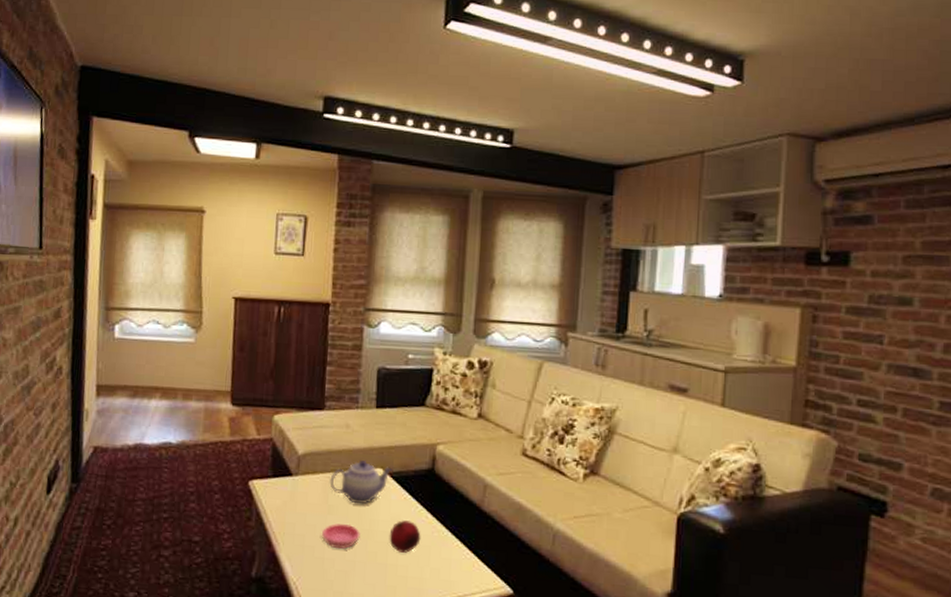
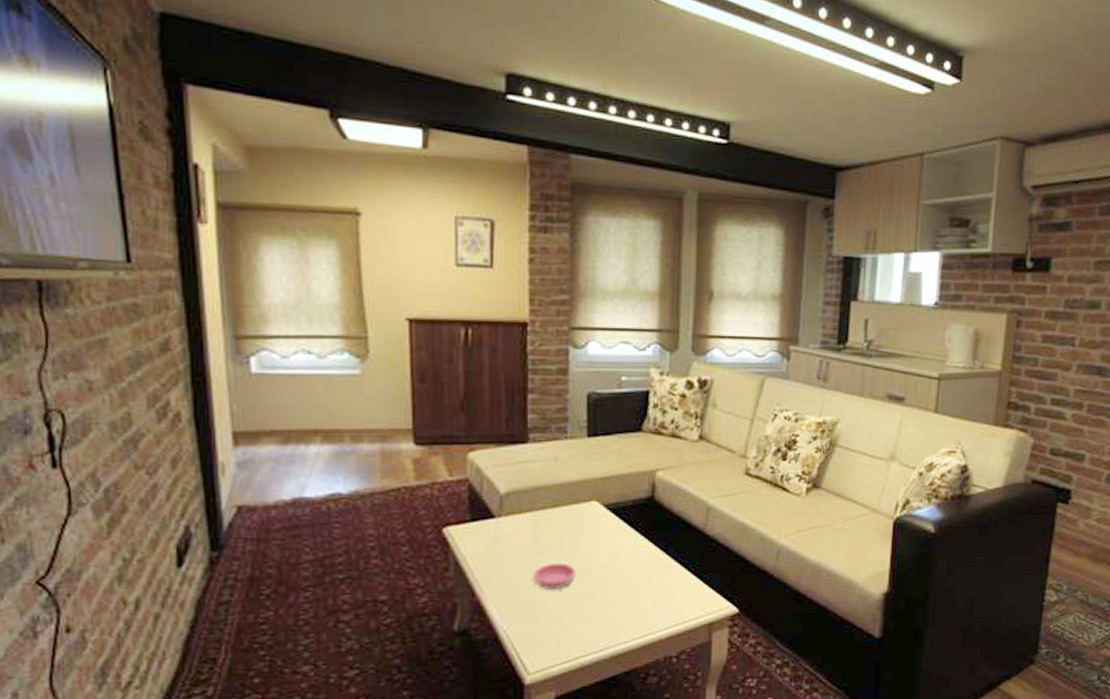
teapot: present [329,460,392,505] -> none [539,494,608,541]
fruit: present [389,520,421,553] -> none [608,552,643,586]

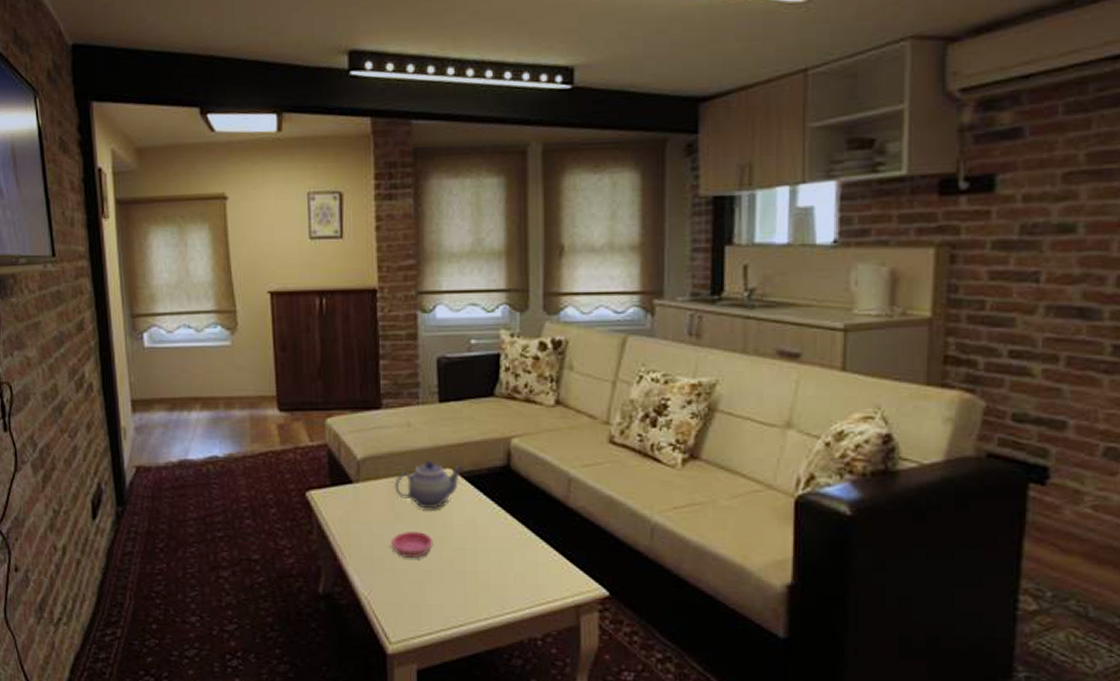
teapot: none [539,494,608,541] -> present [394,461,463,509]

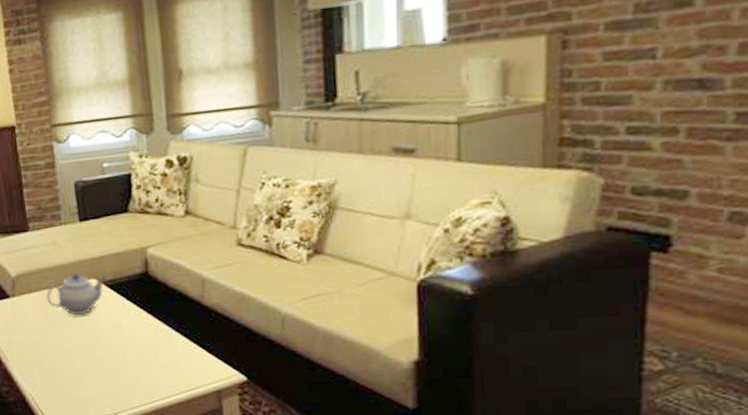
saucer: present [390,531,433,559] -> none [47,334,85,359]

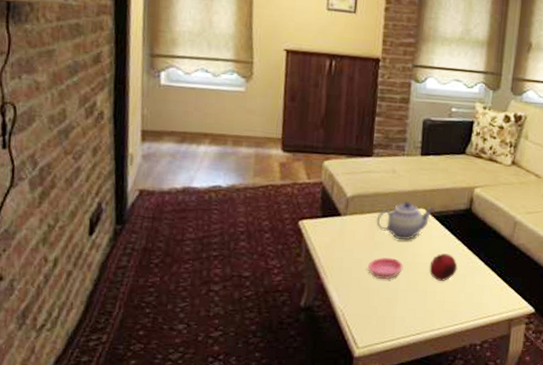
saucer: none [47,334,85,359] -> present [367,257,403,280]
fruit: none [113,324,146,355] -> present [429,253,458,281]

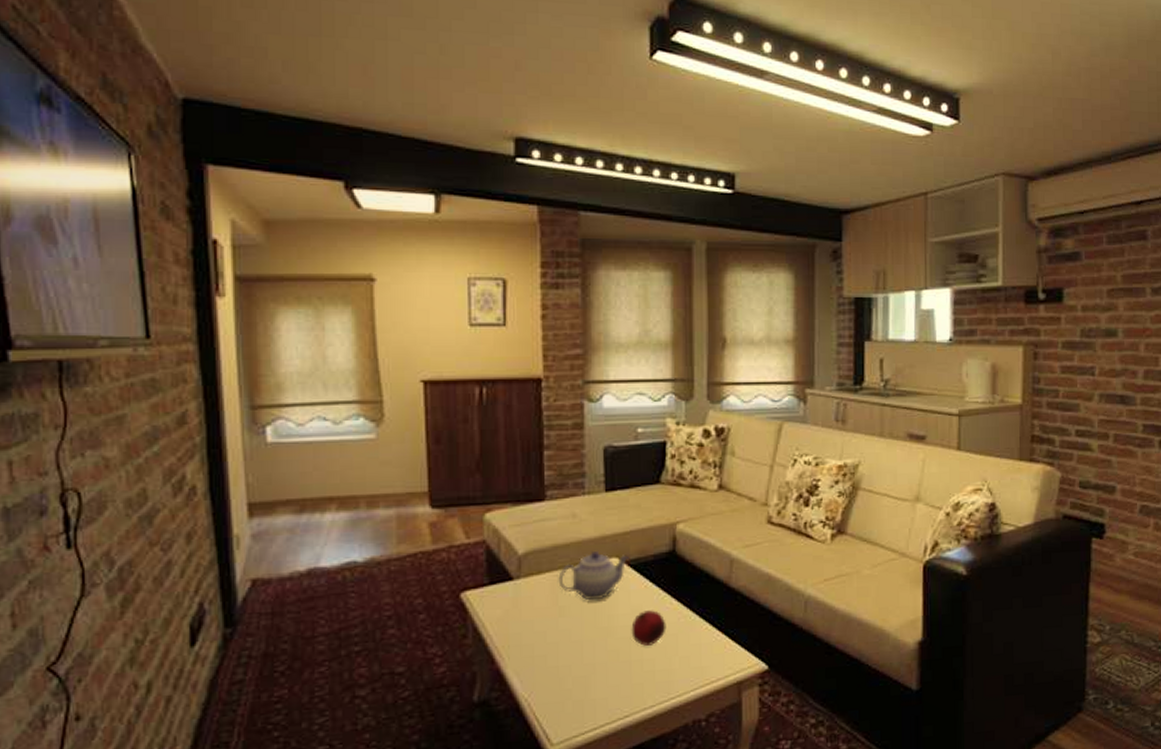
saucer: present [367,257,403,280] -> none [553,623,598,654]

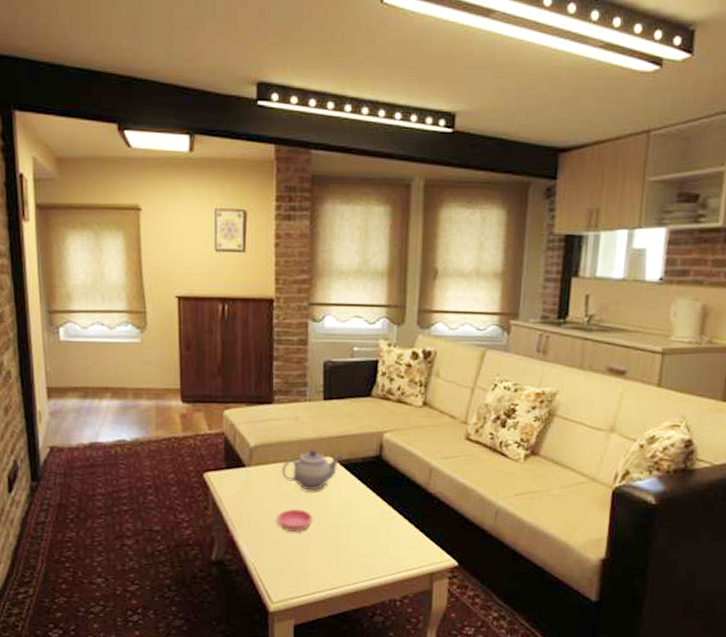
saucer: none [553,623,598,654] -> present [276,509,313,533]
fruit: present [631,610,666,646] -> none [340,504,371,533]

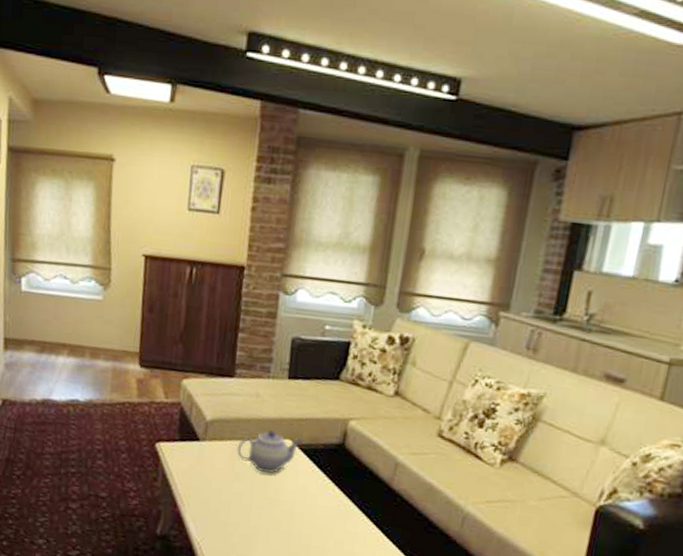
saucer: present [276,509,313,533] -> none [226,490,266,516]

